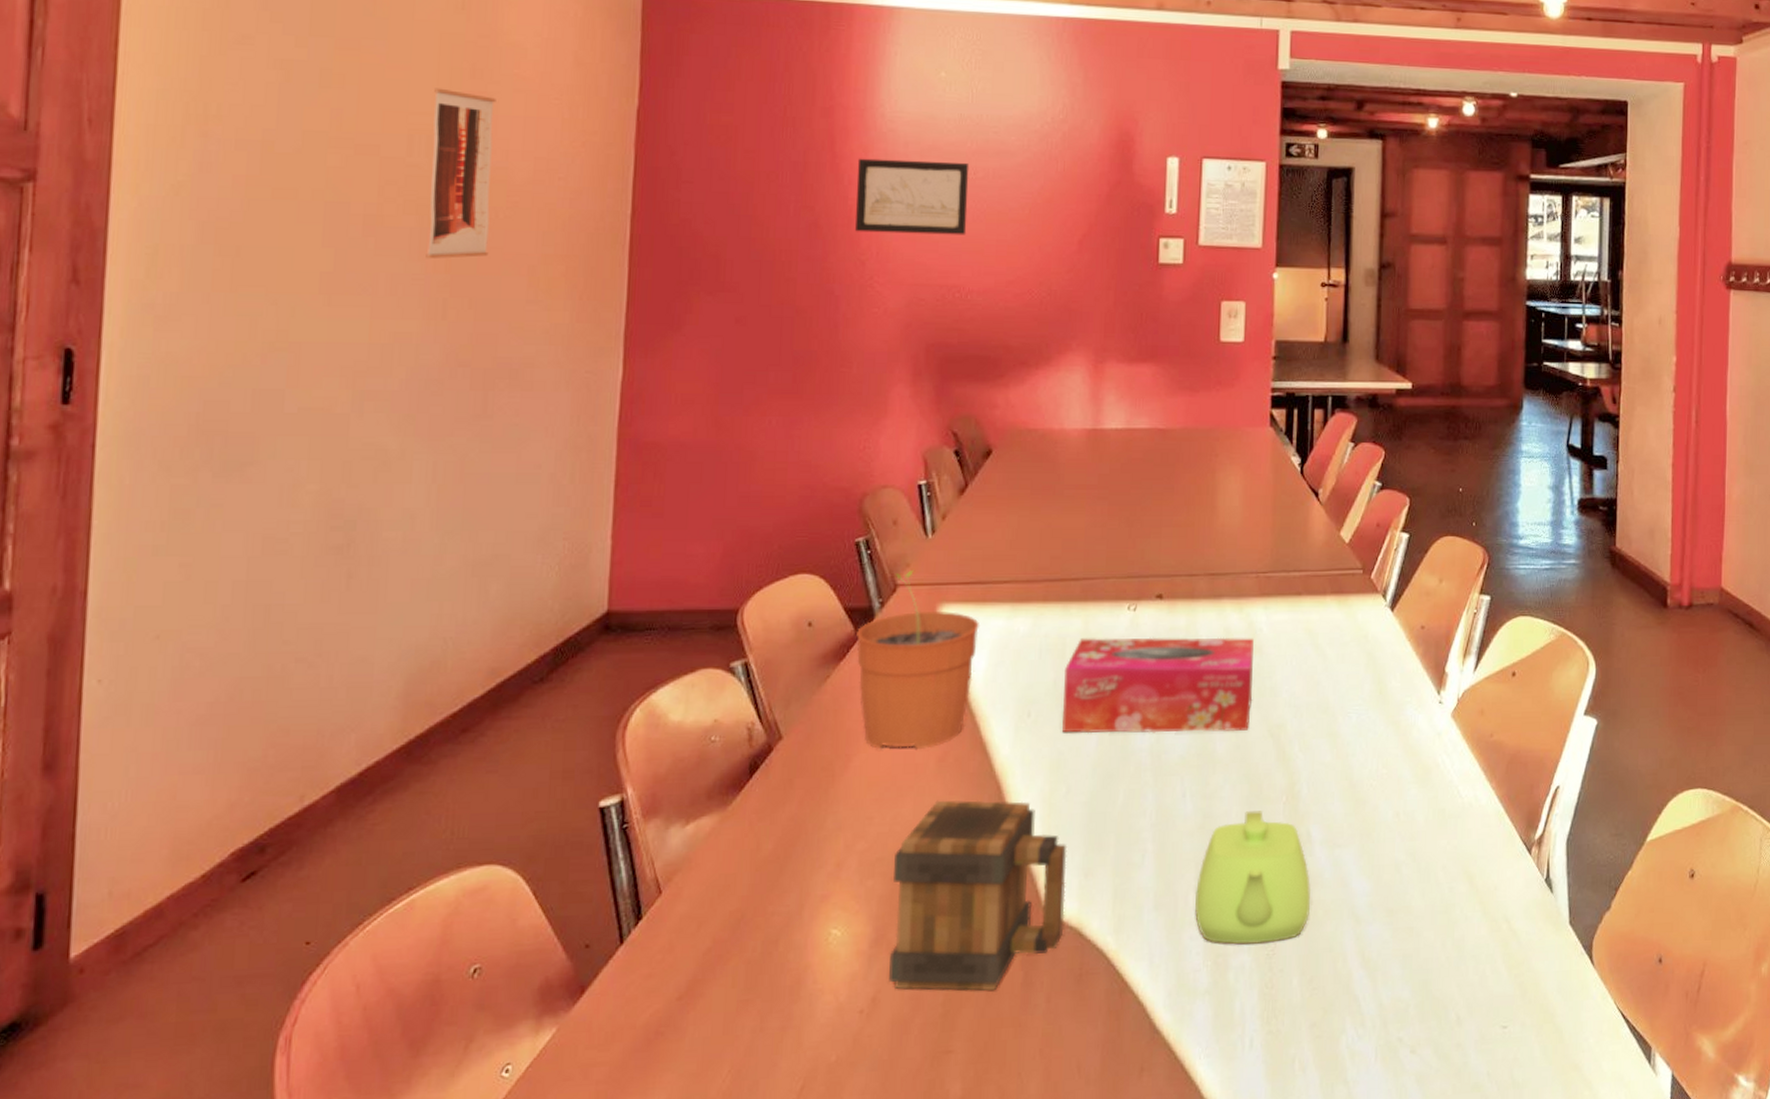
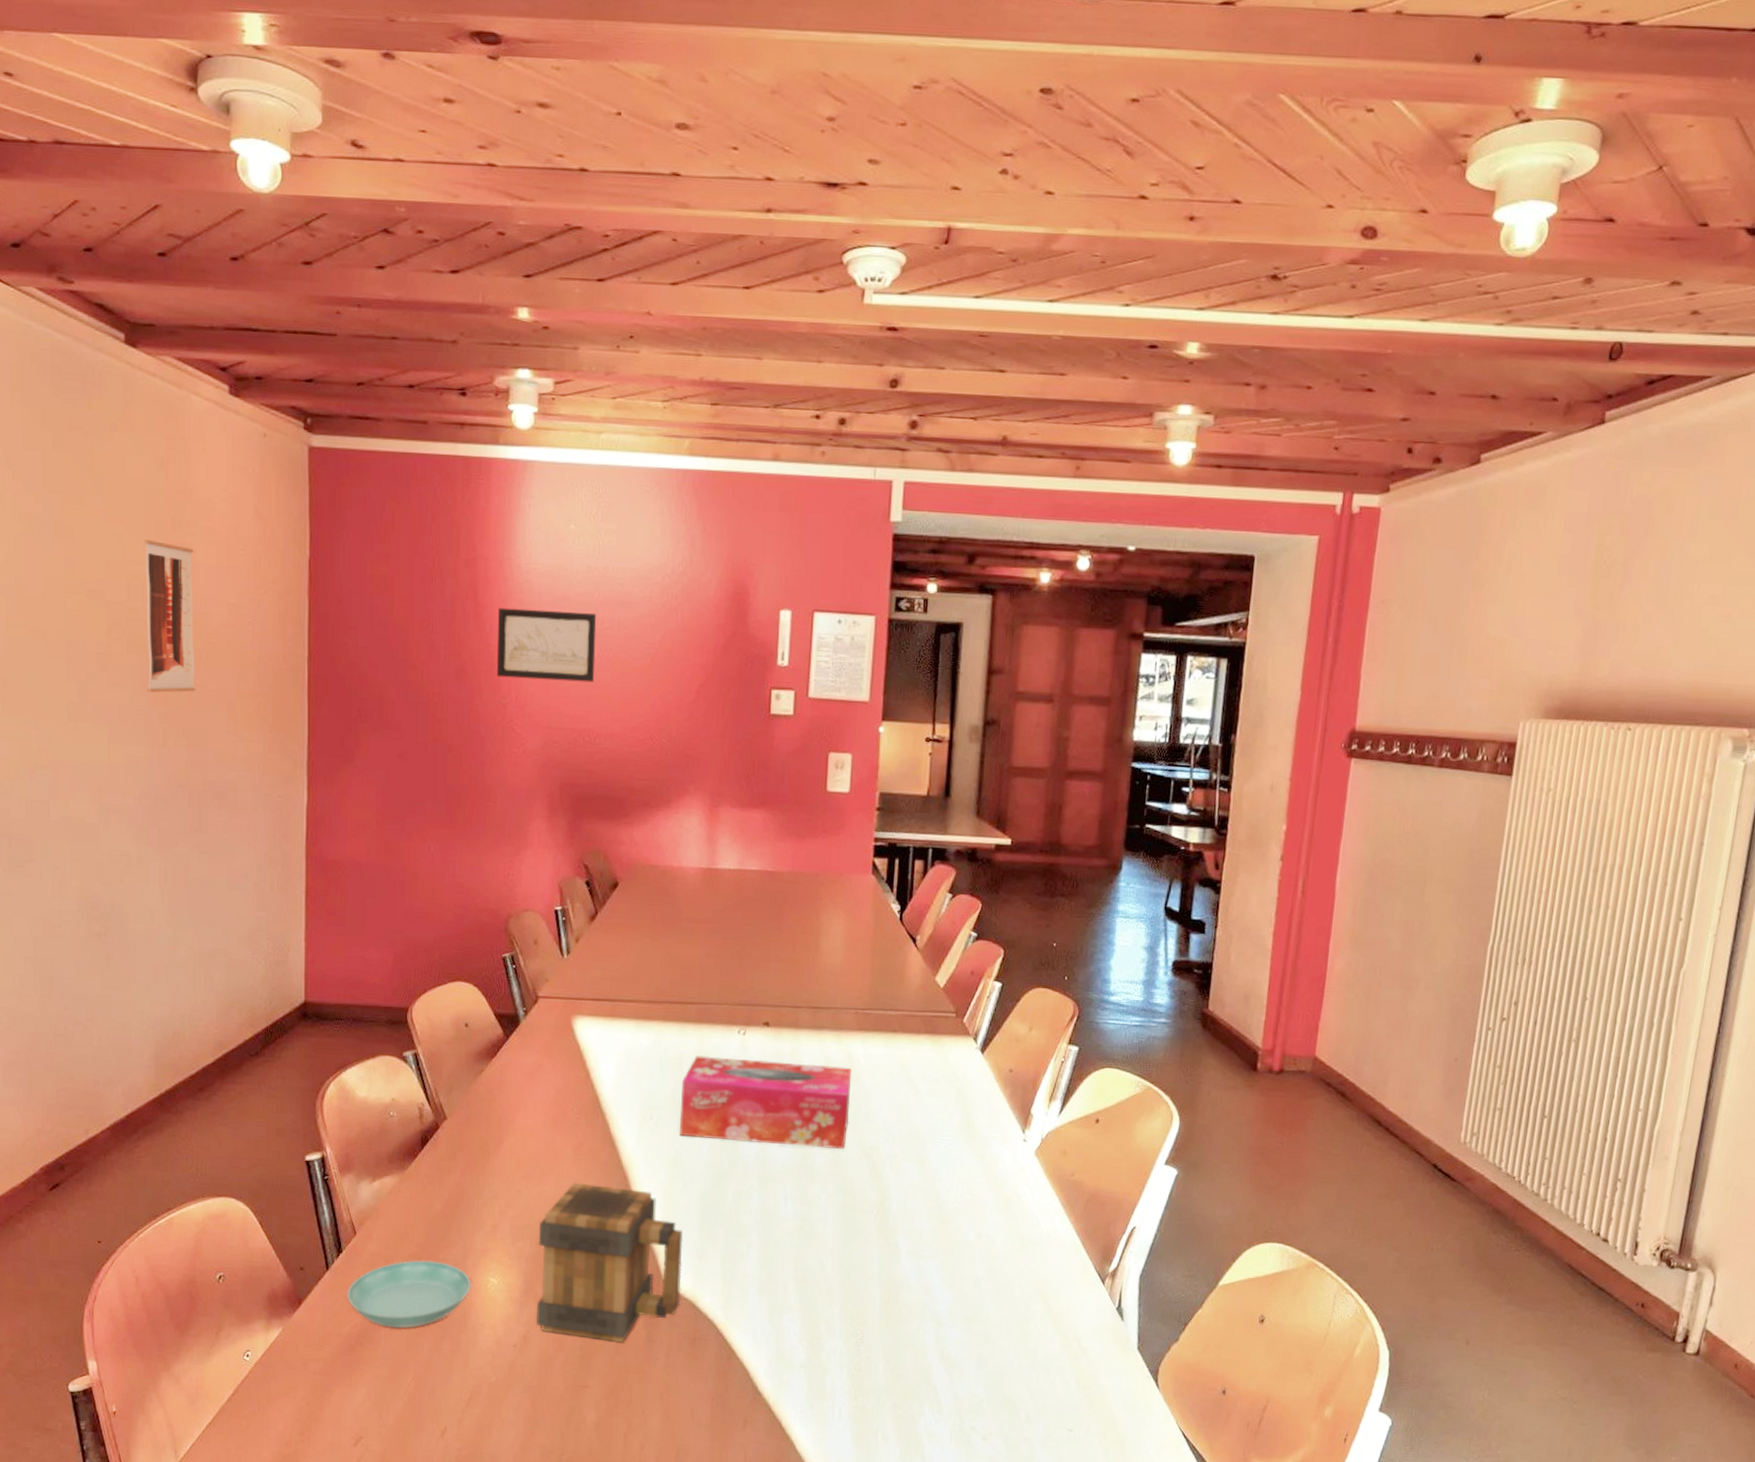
saucer: none [645,916,809,1009] -> present [346,1260,472,1329]
plant pot: present [857,569,981,750] -> none [505,984,609,1140]
teapot: present [1195,811,1310,945] -> none [793,1219,897,1333]

